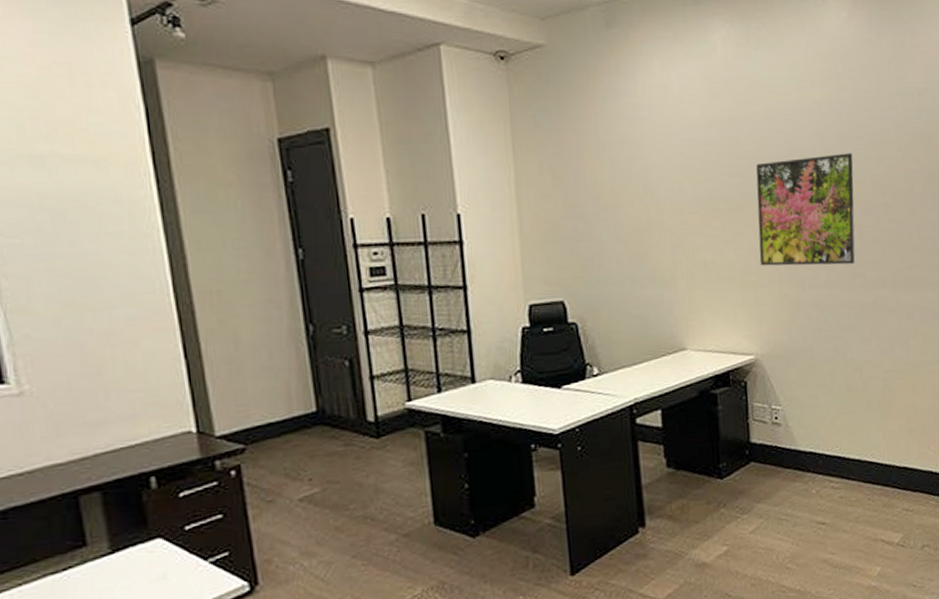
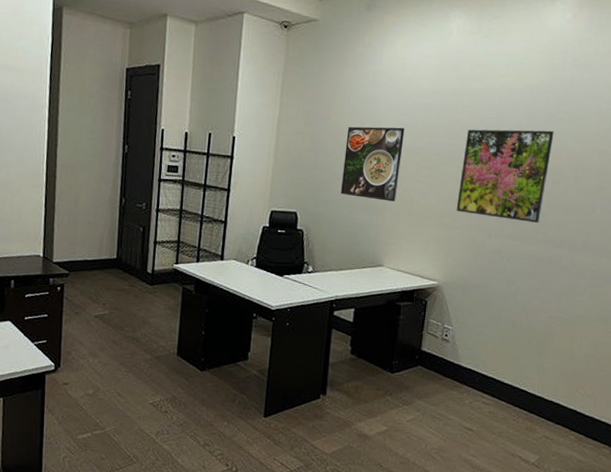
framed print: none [610,172,687,268] -> present [340,126,405,202]

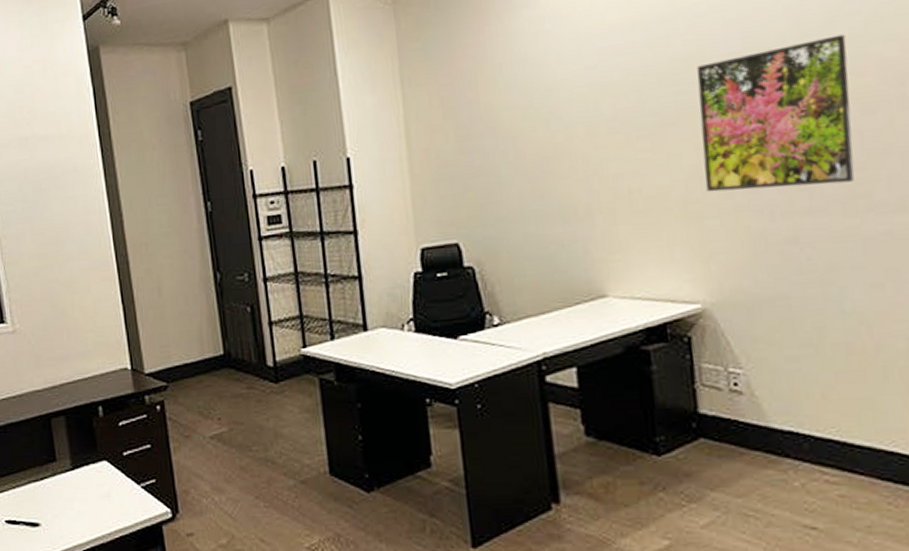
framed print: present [340,126,405,202] -> none [508,87,606,205]

